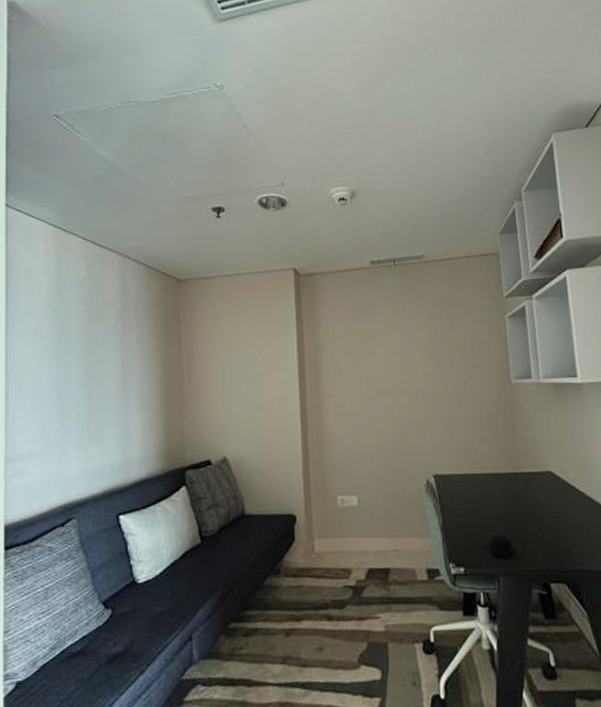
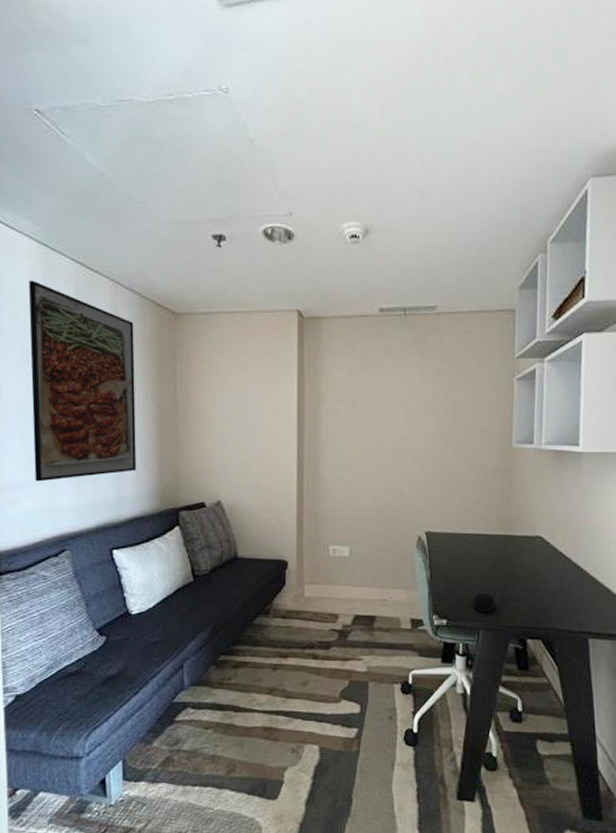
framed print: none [43,260,143,451] -> present [29,280,137,482]

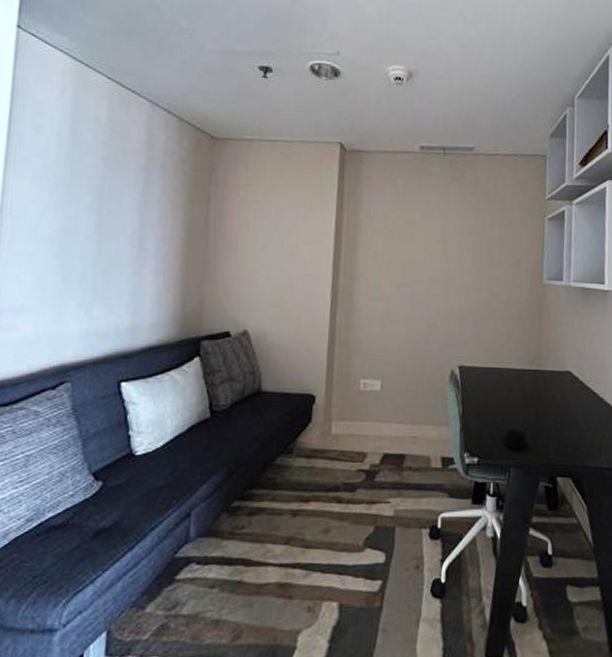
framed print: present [29,280,137,482] -> none [38,94,169,306]

